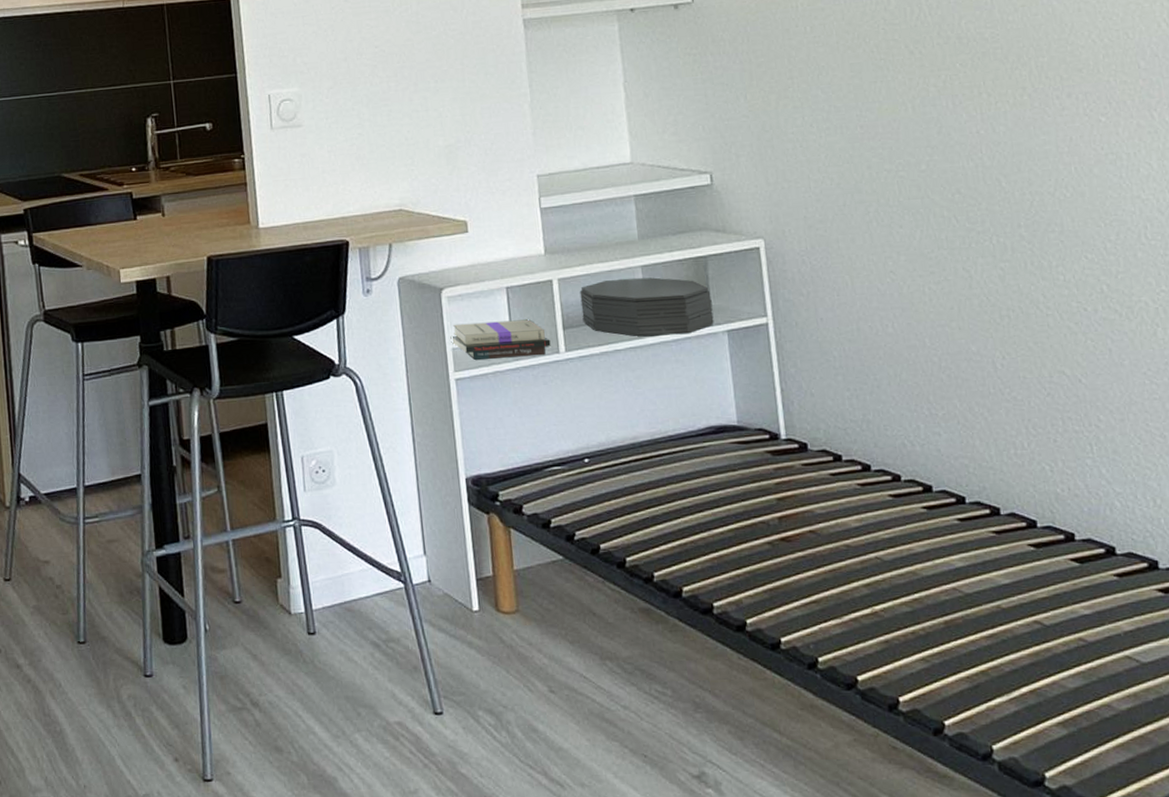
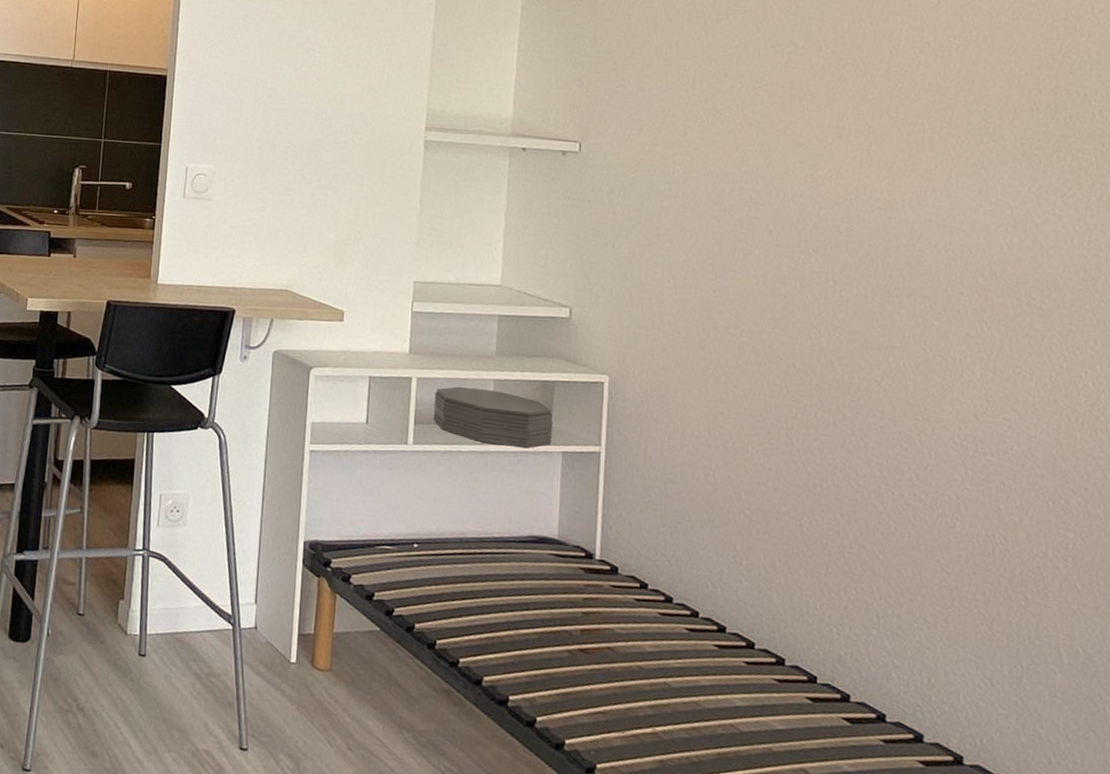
books: present [450,319,551,360] -> none [311,401,401,444]

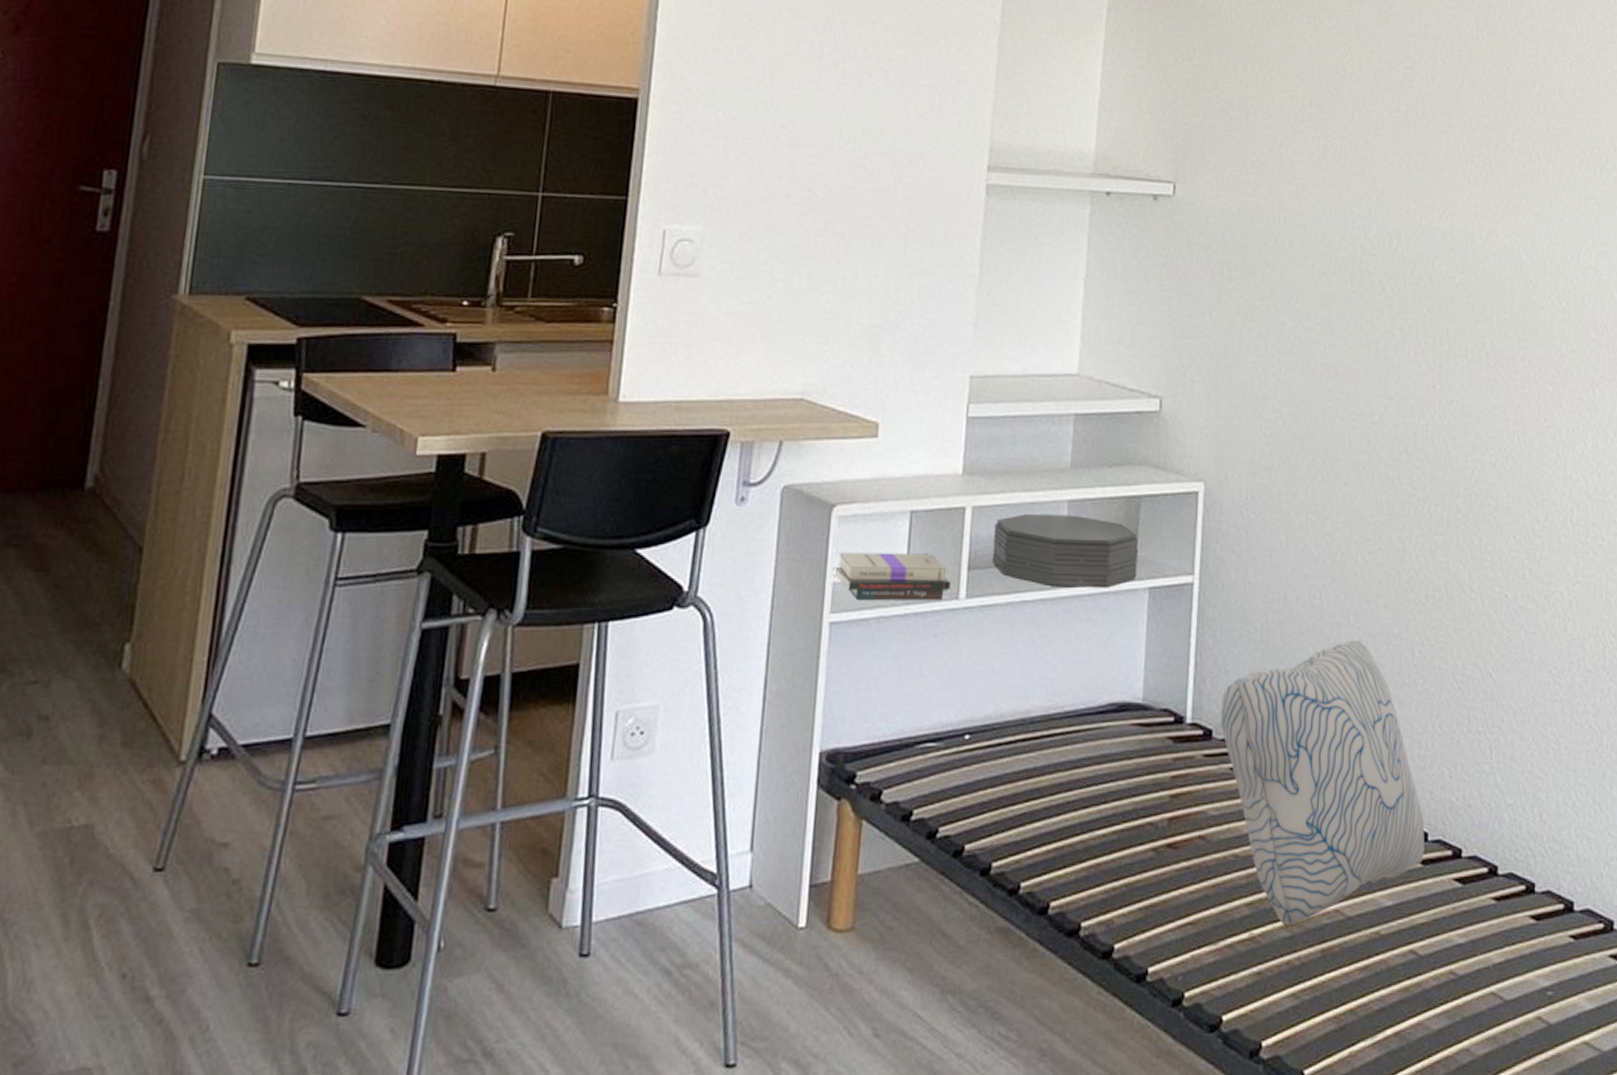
books: none [311,401,401,444] -> present [833,552,951,601]
cushion: none [626,512,814,730] -> present [1221,640,1425,926]

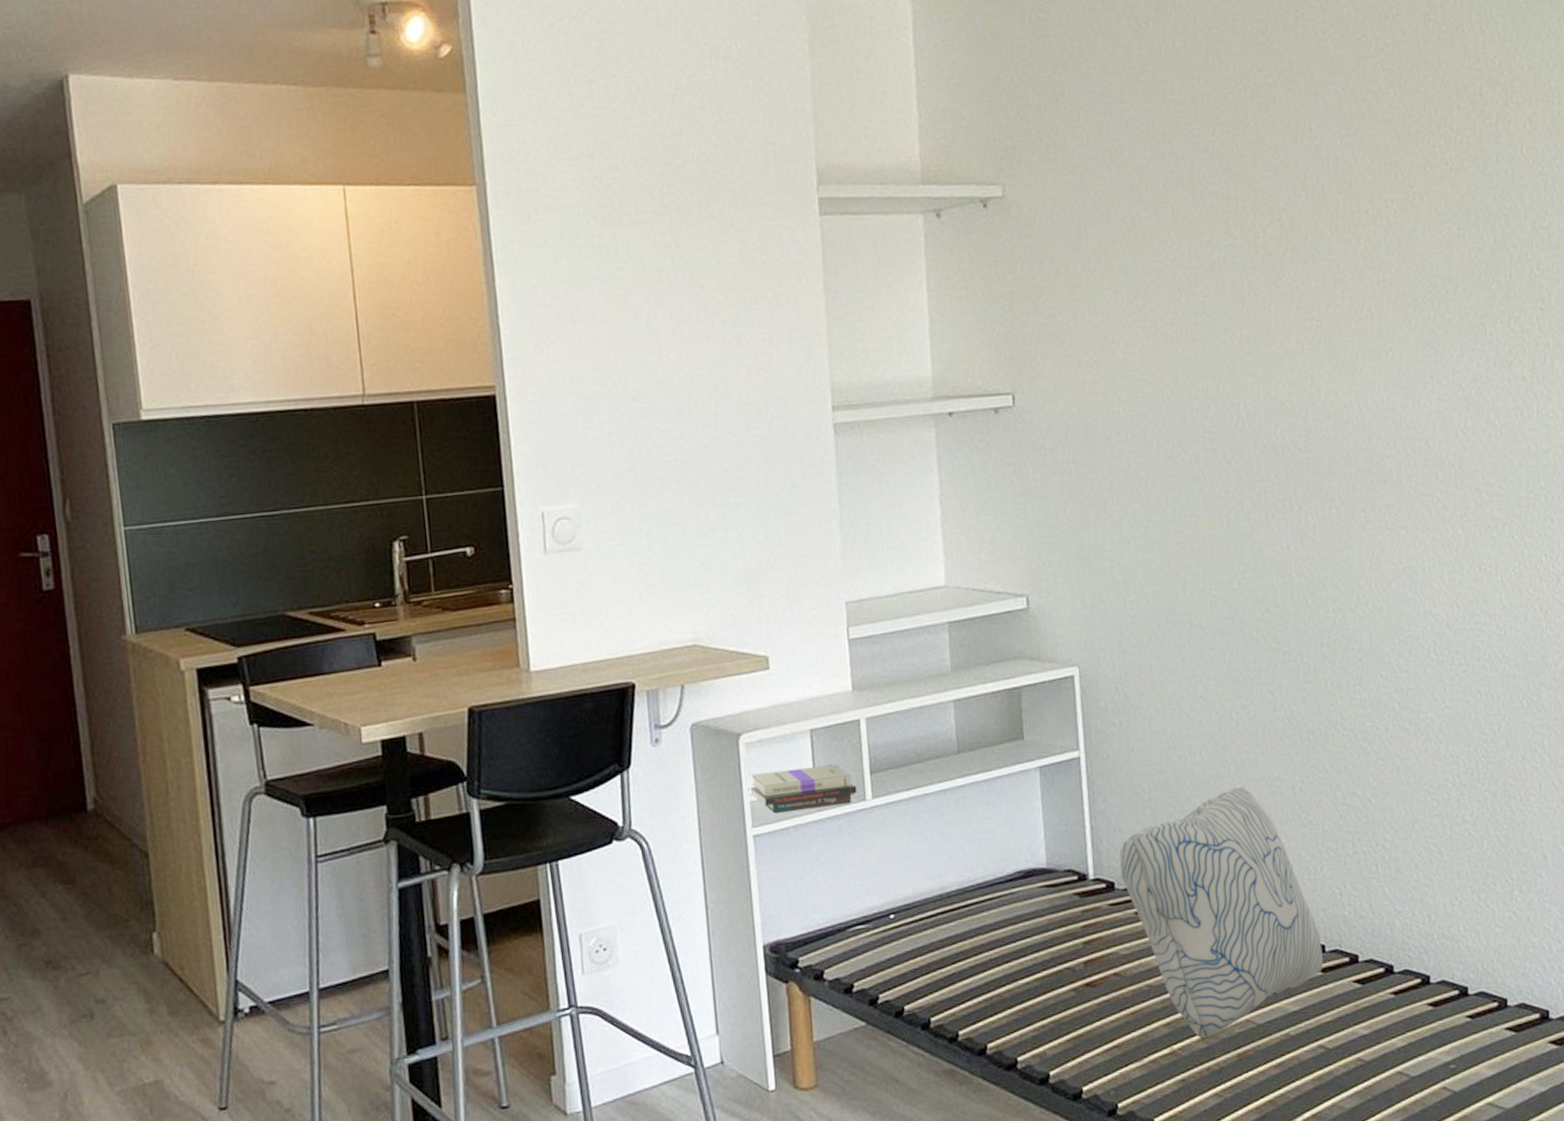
decorative box: present [992,514,1138,588] -> none [888,712,1026,778]

